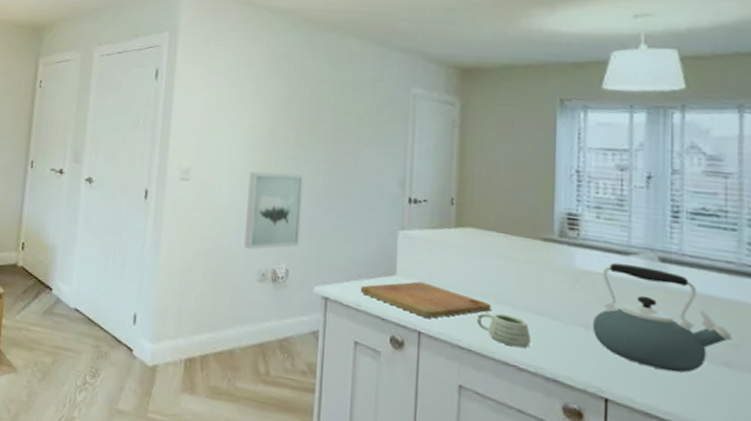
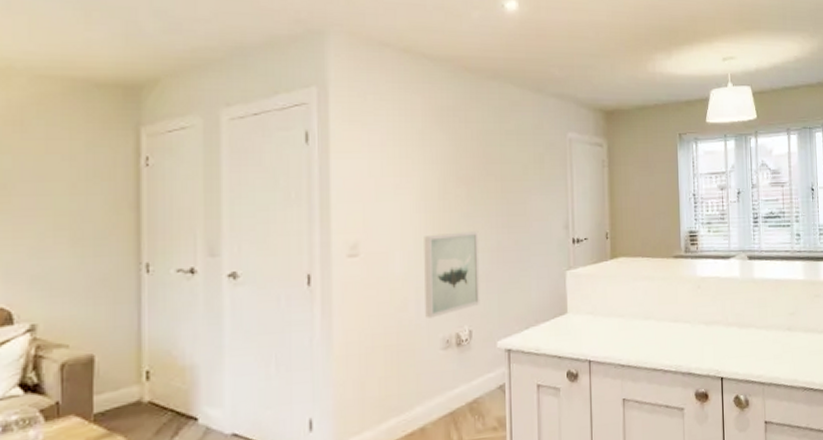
cutting board: present [360,281,492,318] -> none [538,314,643,346]
mug: present [477,313,530,348] -> none [633,327,671,354]
kettle: present [592,262,733,373] -> none [710,265,792,344]

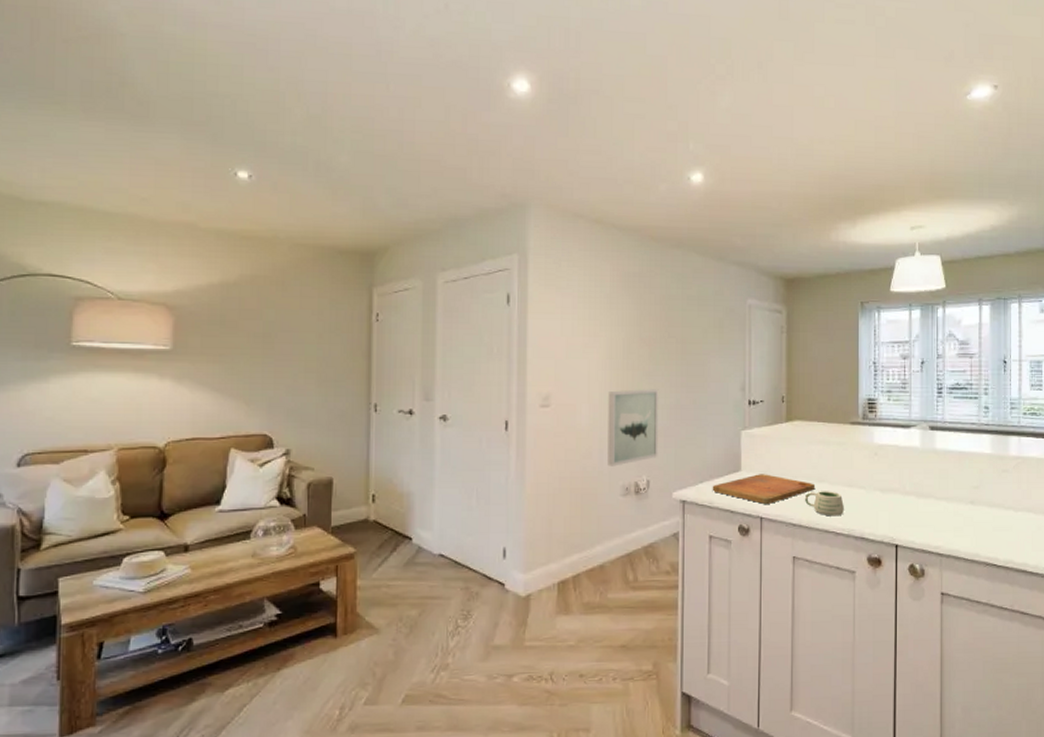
cutting board: none [538,314,643,346] -> present [712,474,816,504]
mug: none [633,327,671,354] -> present [805,491,844,517]

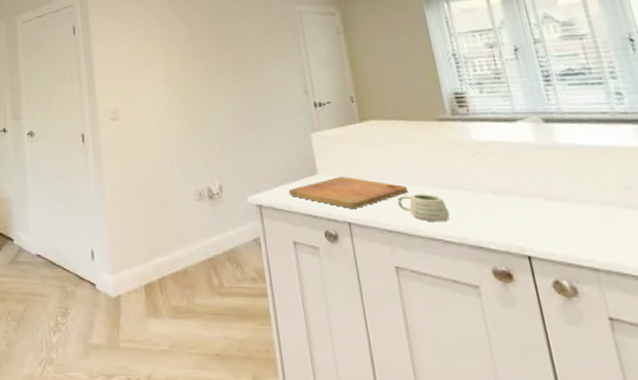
wall art: present [607,389,659,466] -> none [170,97,227,173]

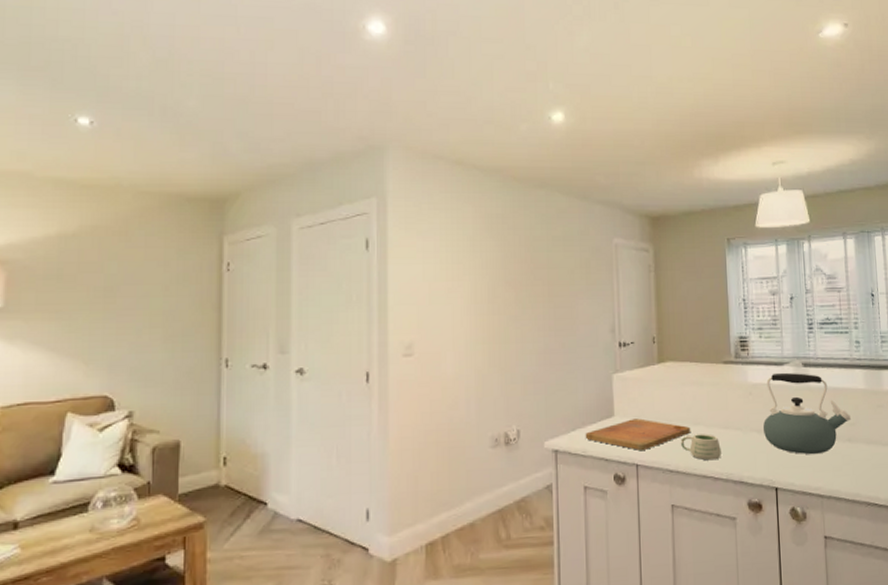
kettle: none [496,129,626,221] -> present [762,372,852,455]

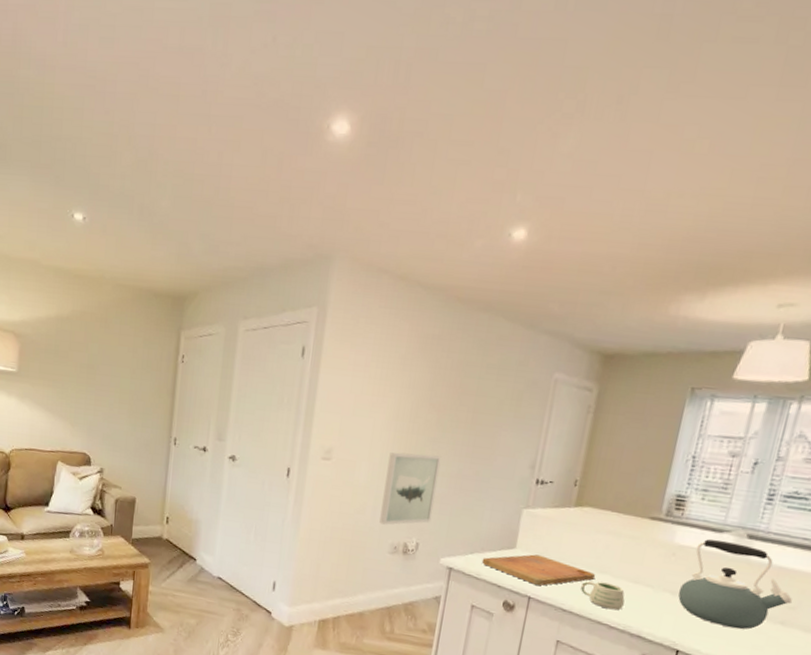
wall art: none [474,334,528,417] -> present [379,452,442,525]

